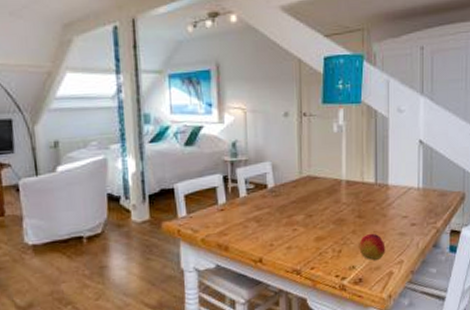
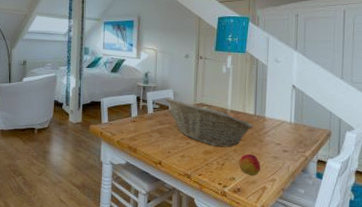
fruit basket: none [261,172,375,230] -> present [165,97,253,147]

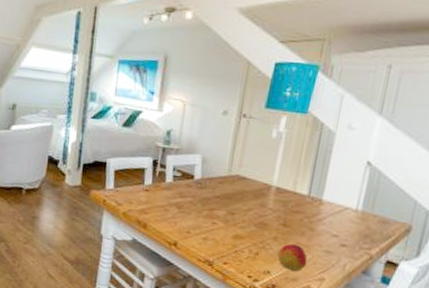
fruit basket: present [165,97,253,147] -> none [189,164,305,234]

